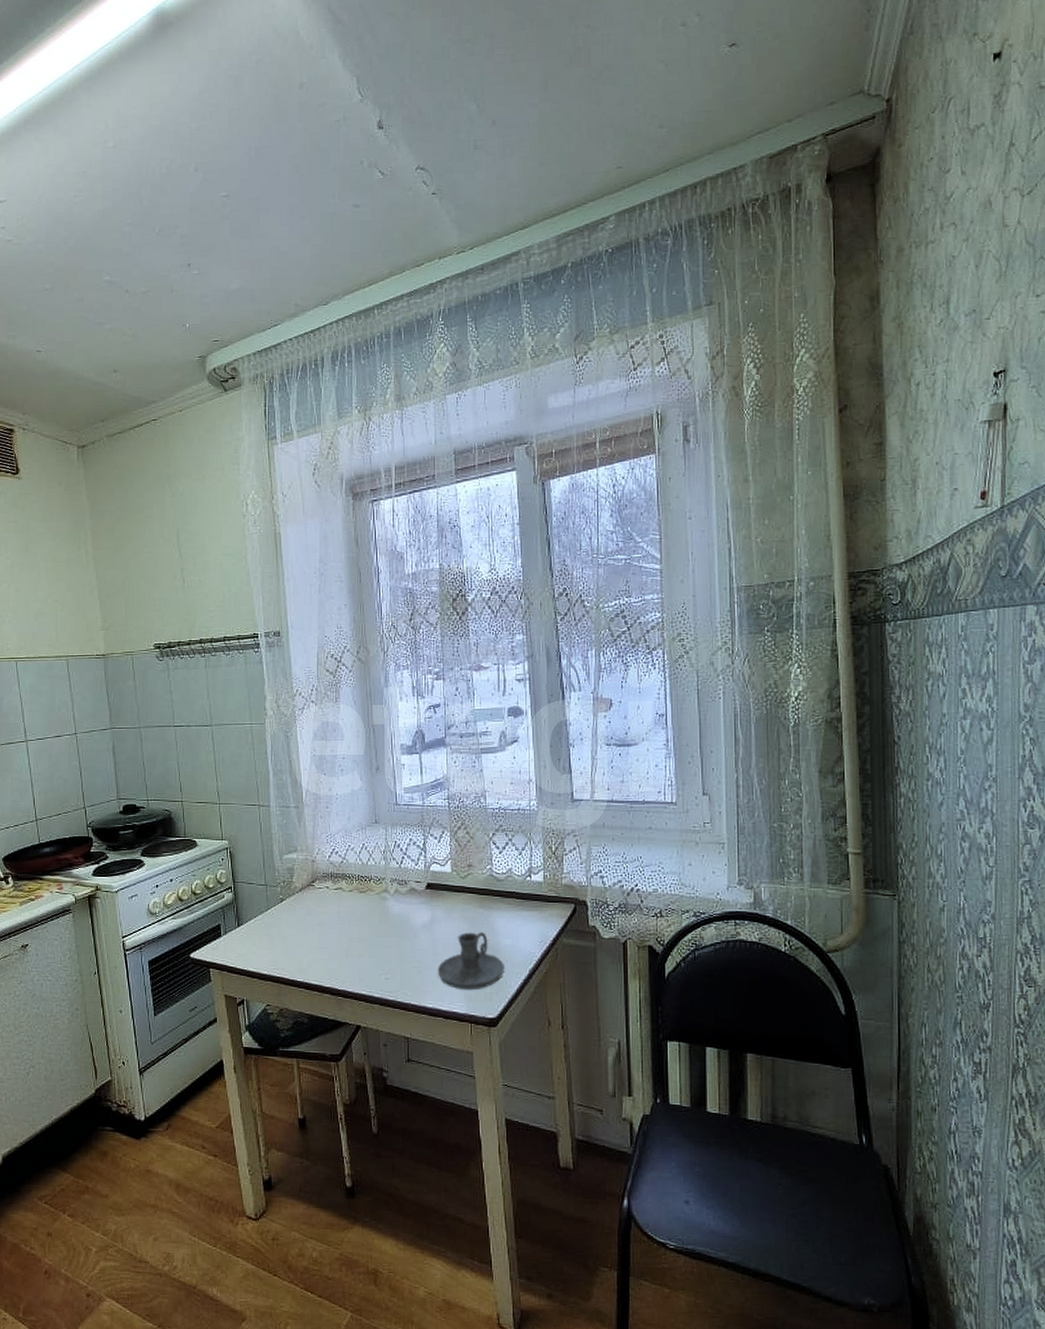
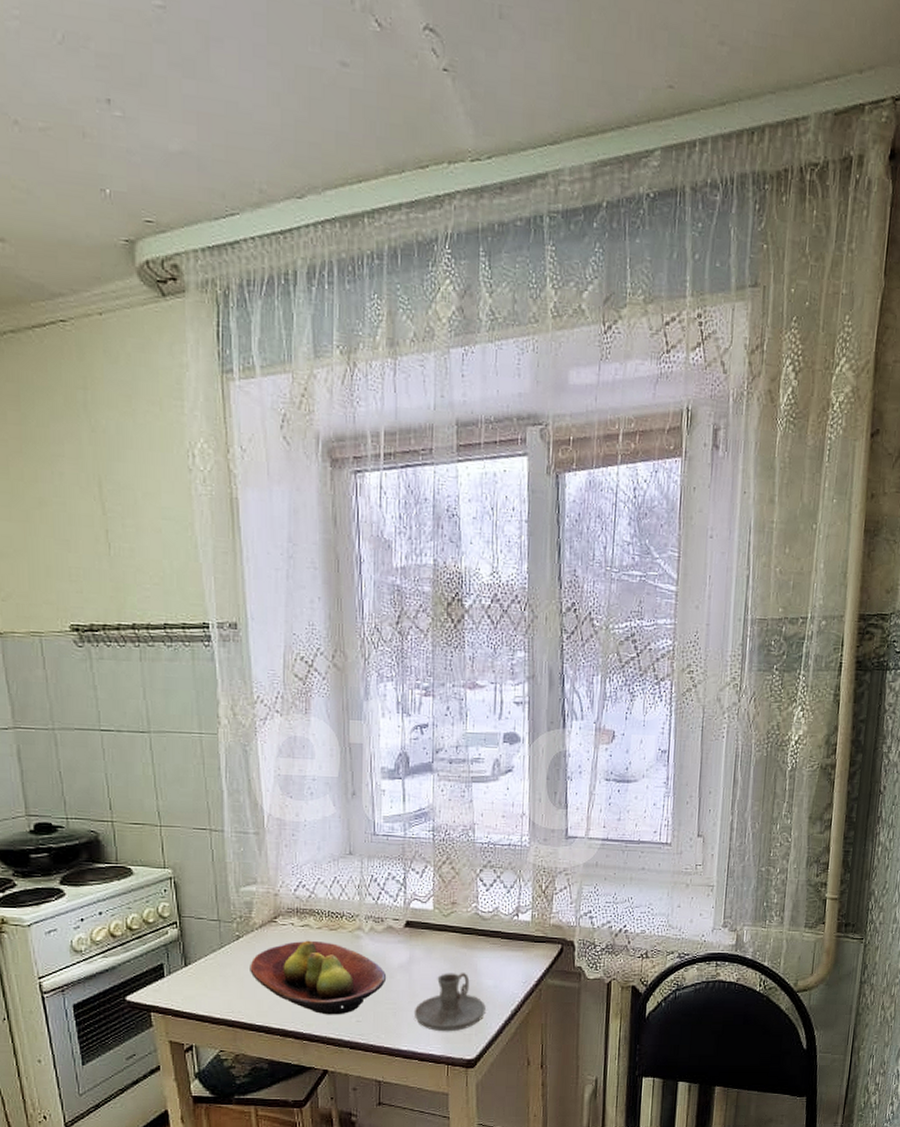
fruit bowl: none [292,902,412,973] -> present [250,940,387,1015]

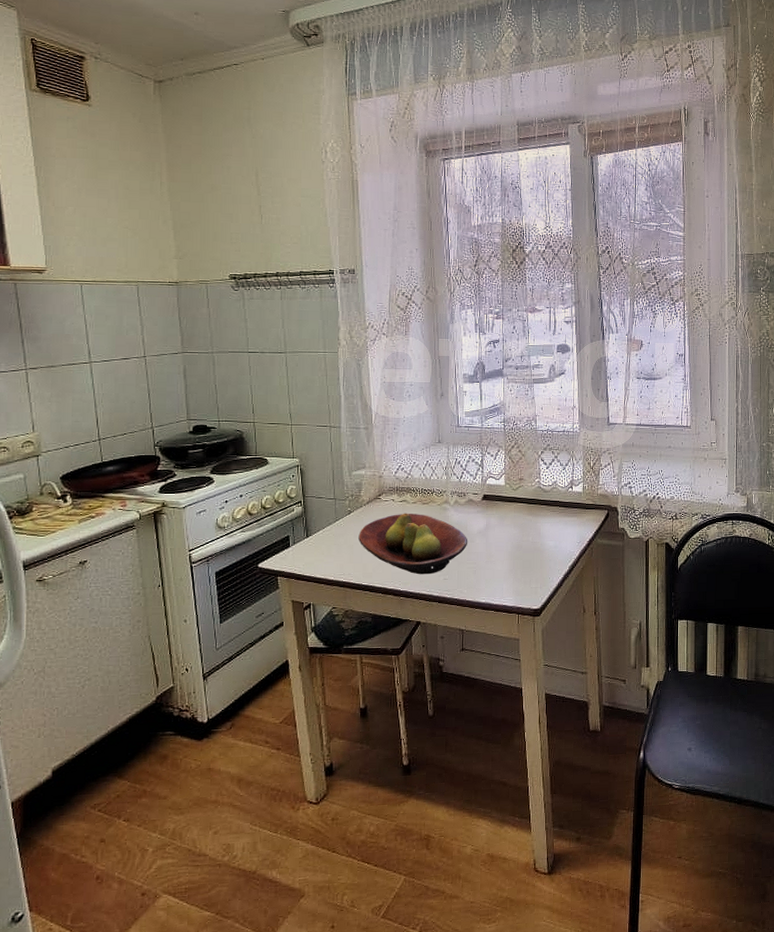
candle holder: present [413,973,486,1032] -> none [490,536,548,586]

